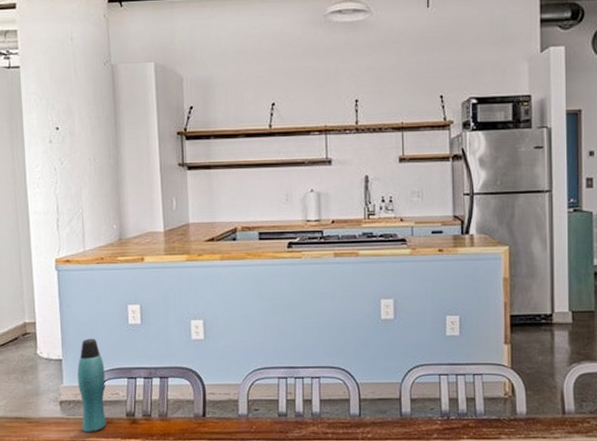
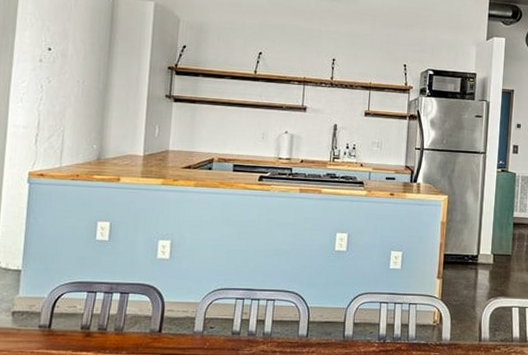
bottle: present [77,338,107,433] -> none [32,251,65,345]

